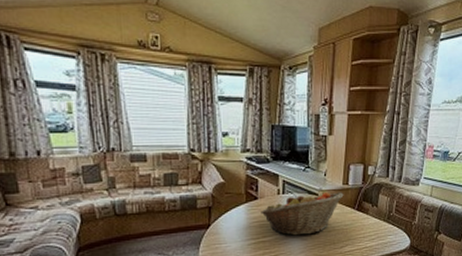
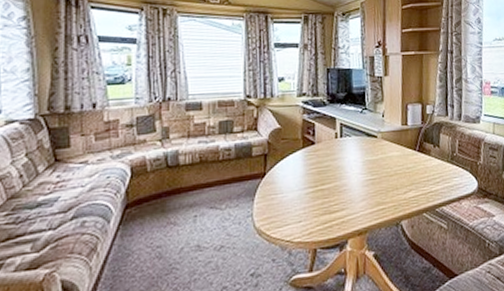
fruit basket: present [260,192,344,236] -> none [318,133,404,182]

